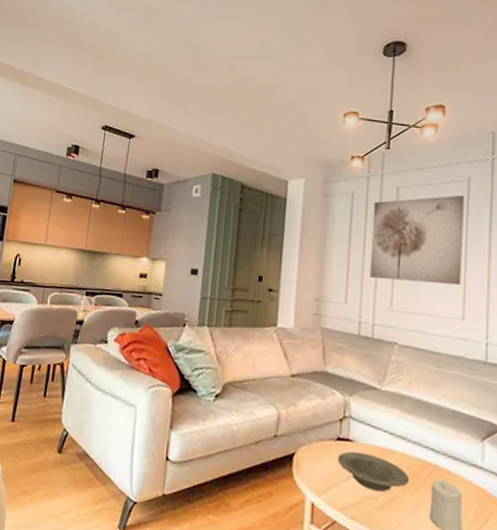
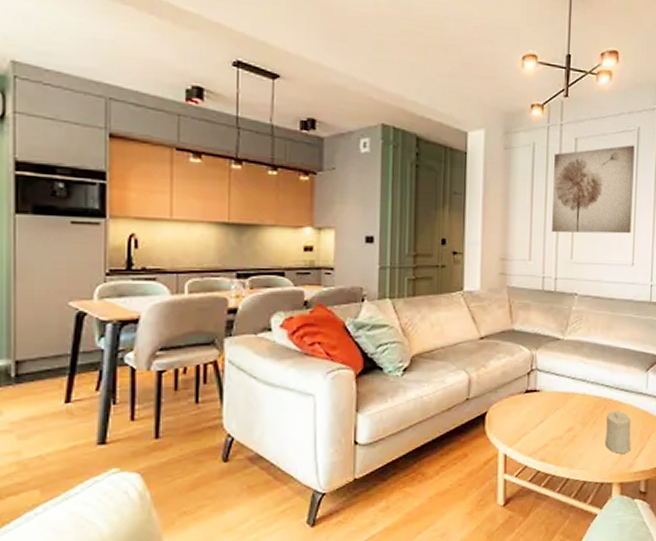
bowl: present [337,451,409,492] -> none [526,400,589,432]

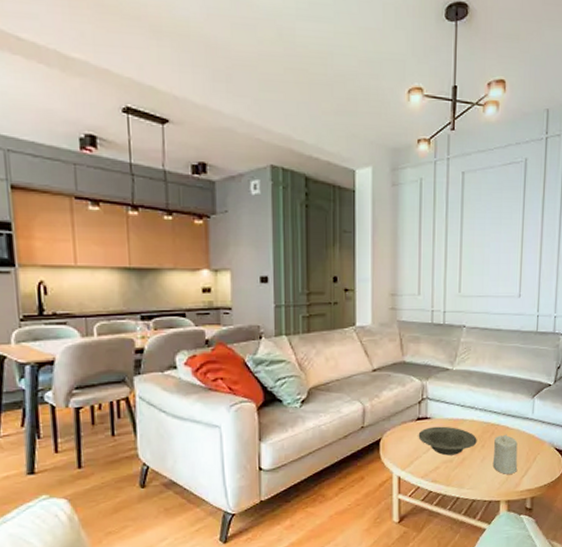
bowl: none [526,400,589,432] -> present [418,426,477,456]
wall art: present [551,145,635,234] -> none [439,177,522,268]

